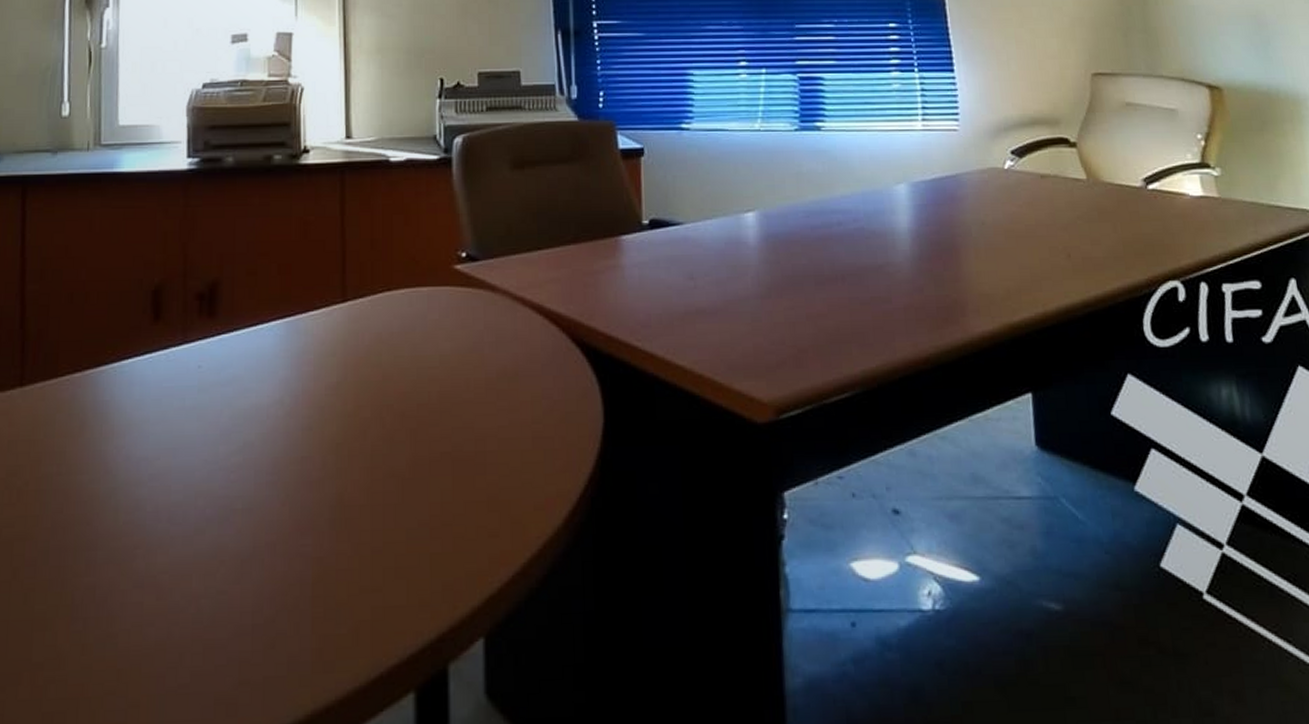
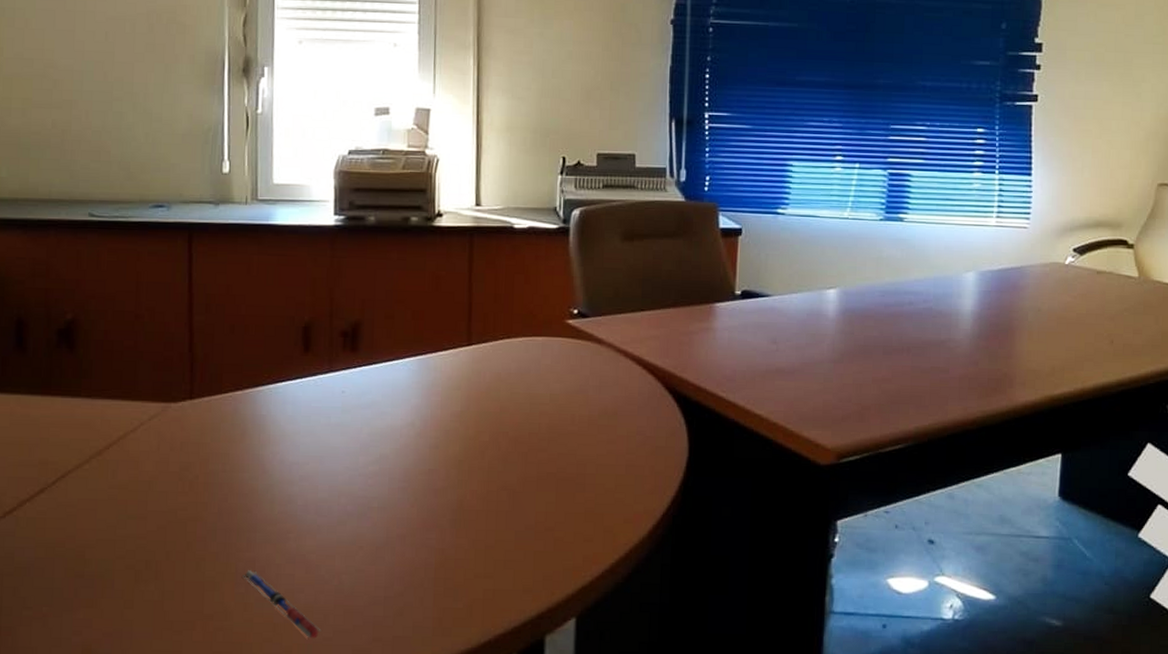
pen: none [80,600,176,687] -> present [243,570,322,639]

